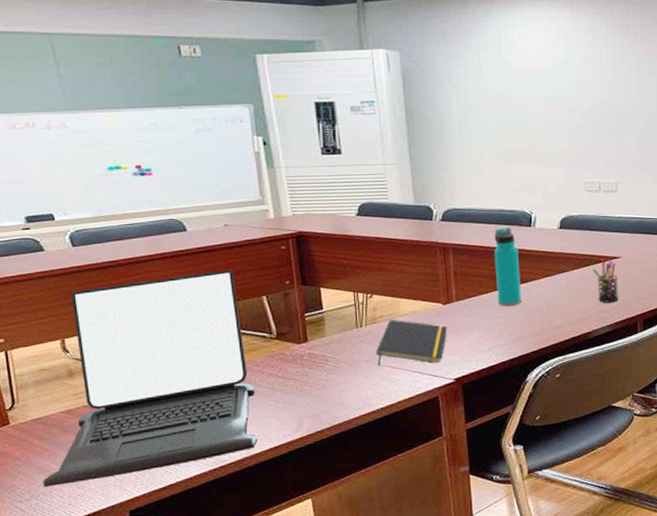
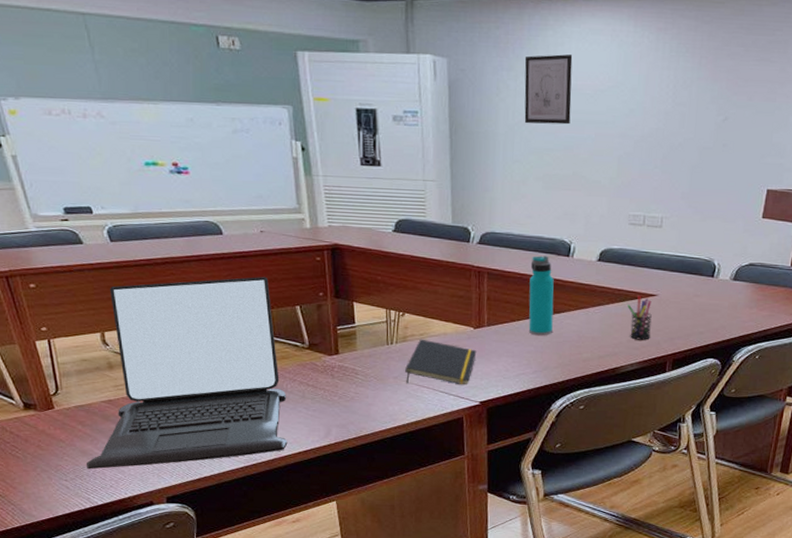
wall art: none [472,41,520,105] -> present [524,54,573,125]

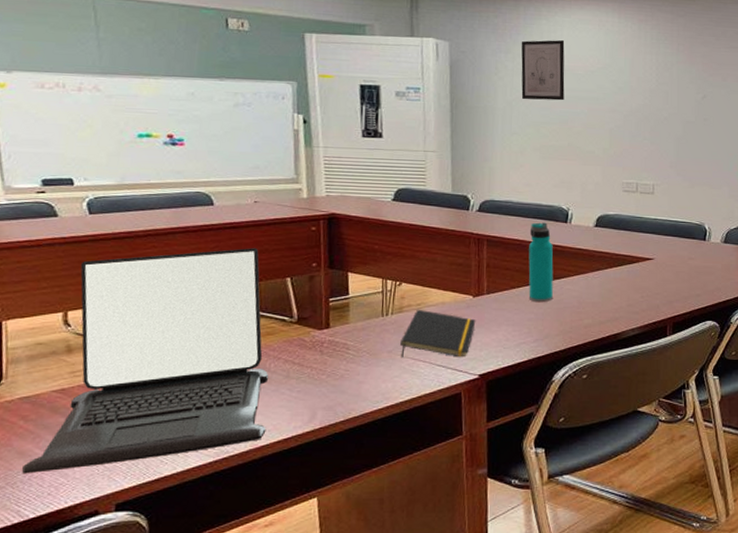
pen holder: present [627,295,652,340] -> none [625,260,650,304]

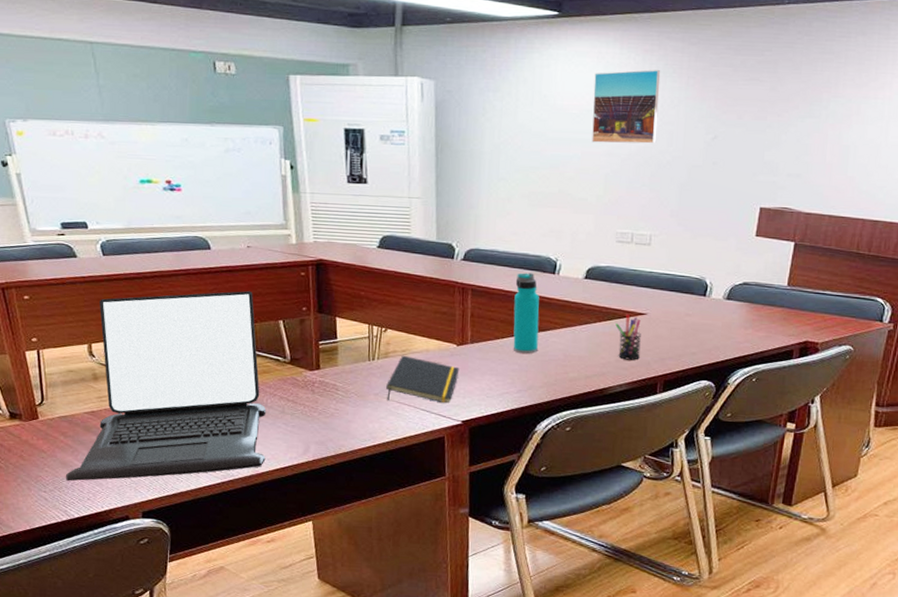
wall art: present [521,40,565,101] -> none [510,76,559,143]
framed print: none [596,37,655,102] -> present [592,70,661,144]
pen holder: none [625,260,650,304] -> present [615,314,641,360]

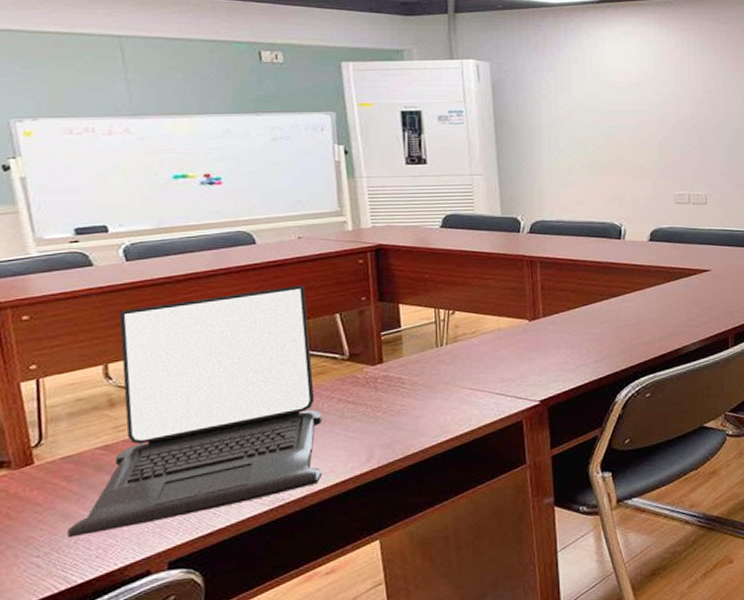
notepad: present [386,355,460,403] -> none [457,337,534,388]
water bottle: present [513,272,540,354] -> none [583,240,611,323]
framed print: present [592,70,661,144] -> none [639,46,701,113]
pen holder: present [615,314,641,360] -> none [683,272,709,318]

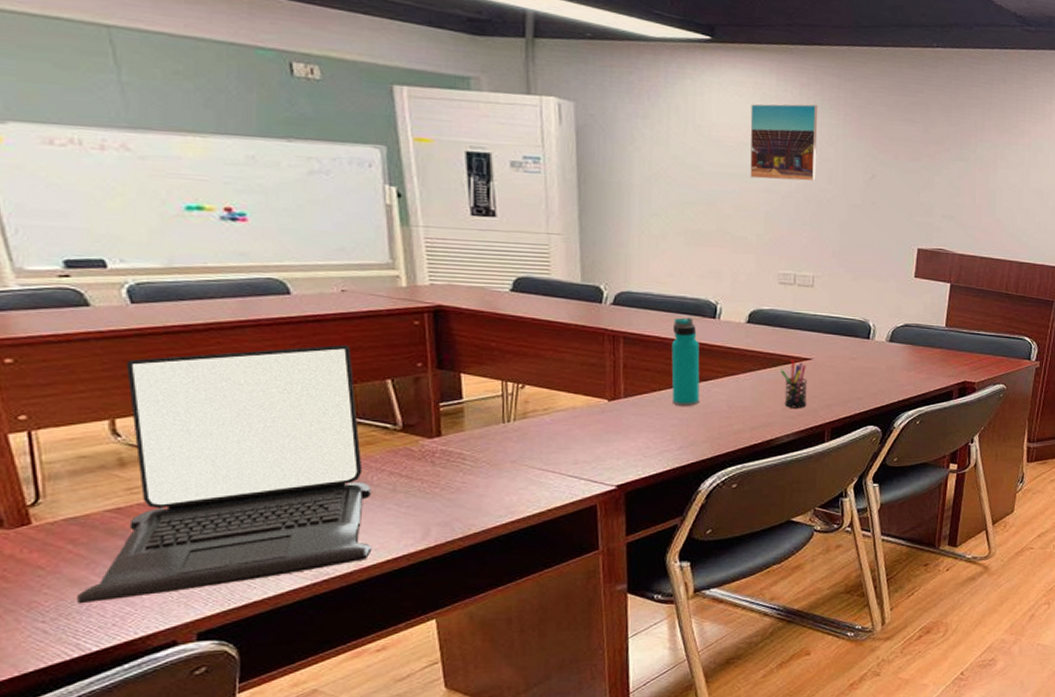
water bottle: none [583,240,611,323] -> present [671,317,700,407]
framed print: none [639,46,701,113] -> present [750,104,818,182]
pen holder: none [683,272,709,318] -> present [780,360,807,408]

